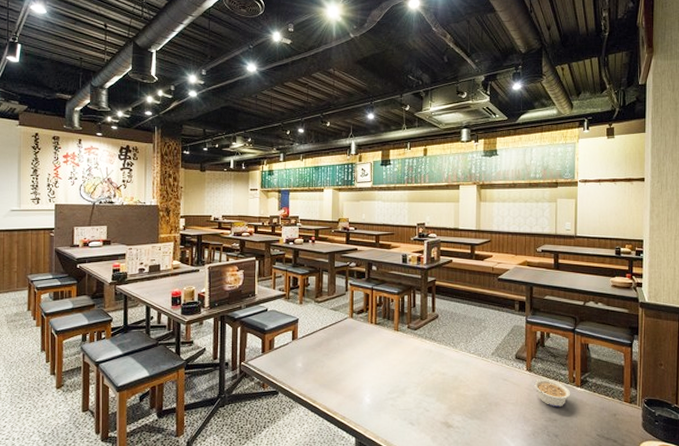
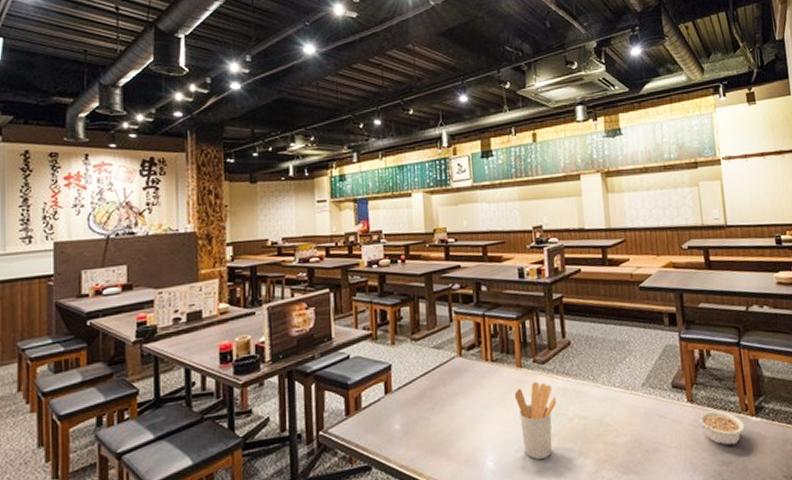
utensil holder: none [390,343,423,400] -> present [514,381,557,459]

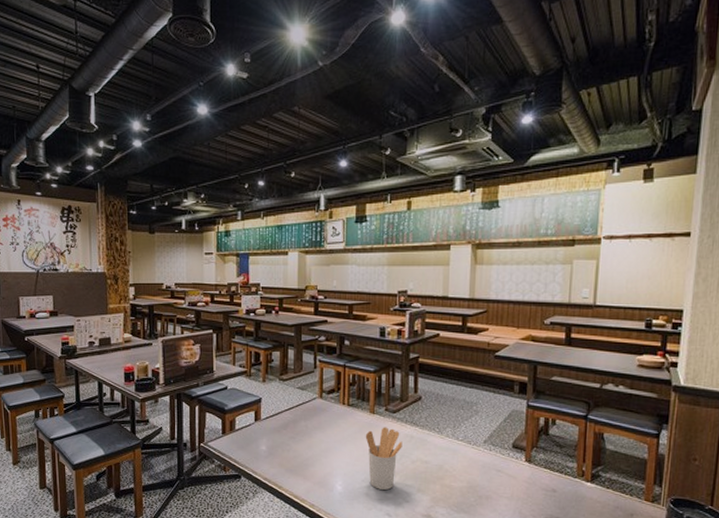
legume: present [698,409,745,446] -> none [533,471,579,504]

